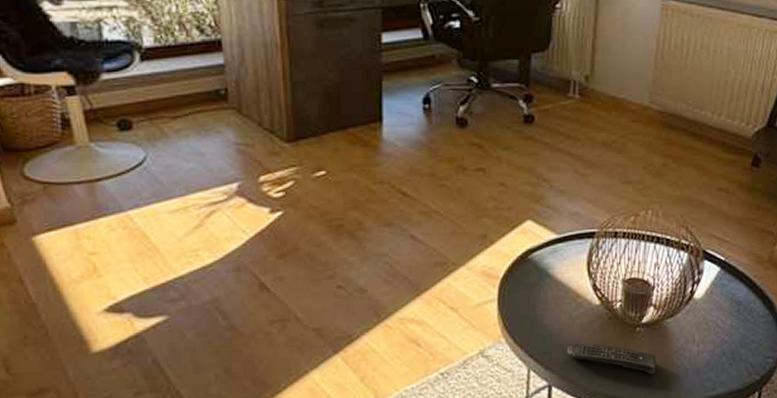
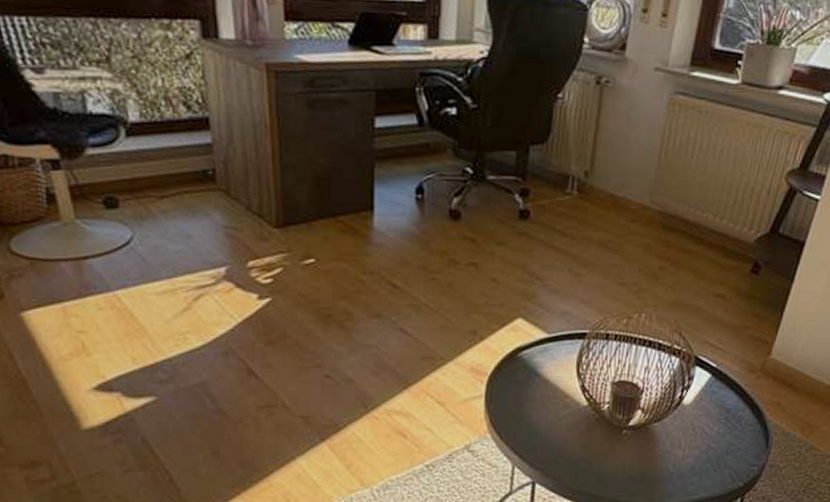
remote control: present [567,343,656,375] -> none [553,442,641,477]

